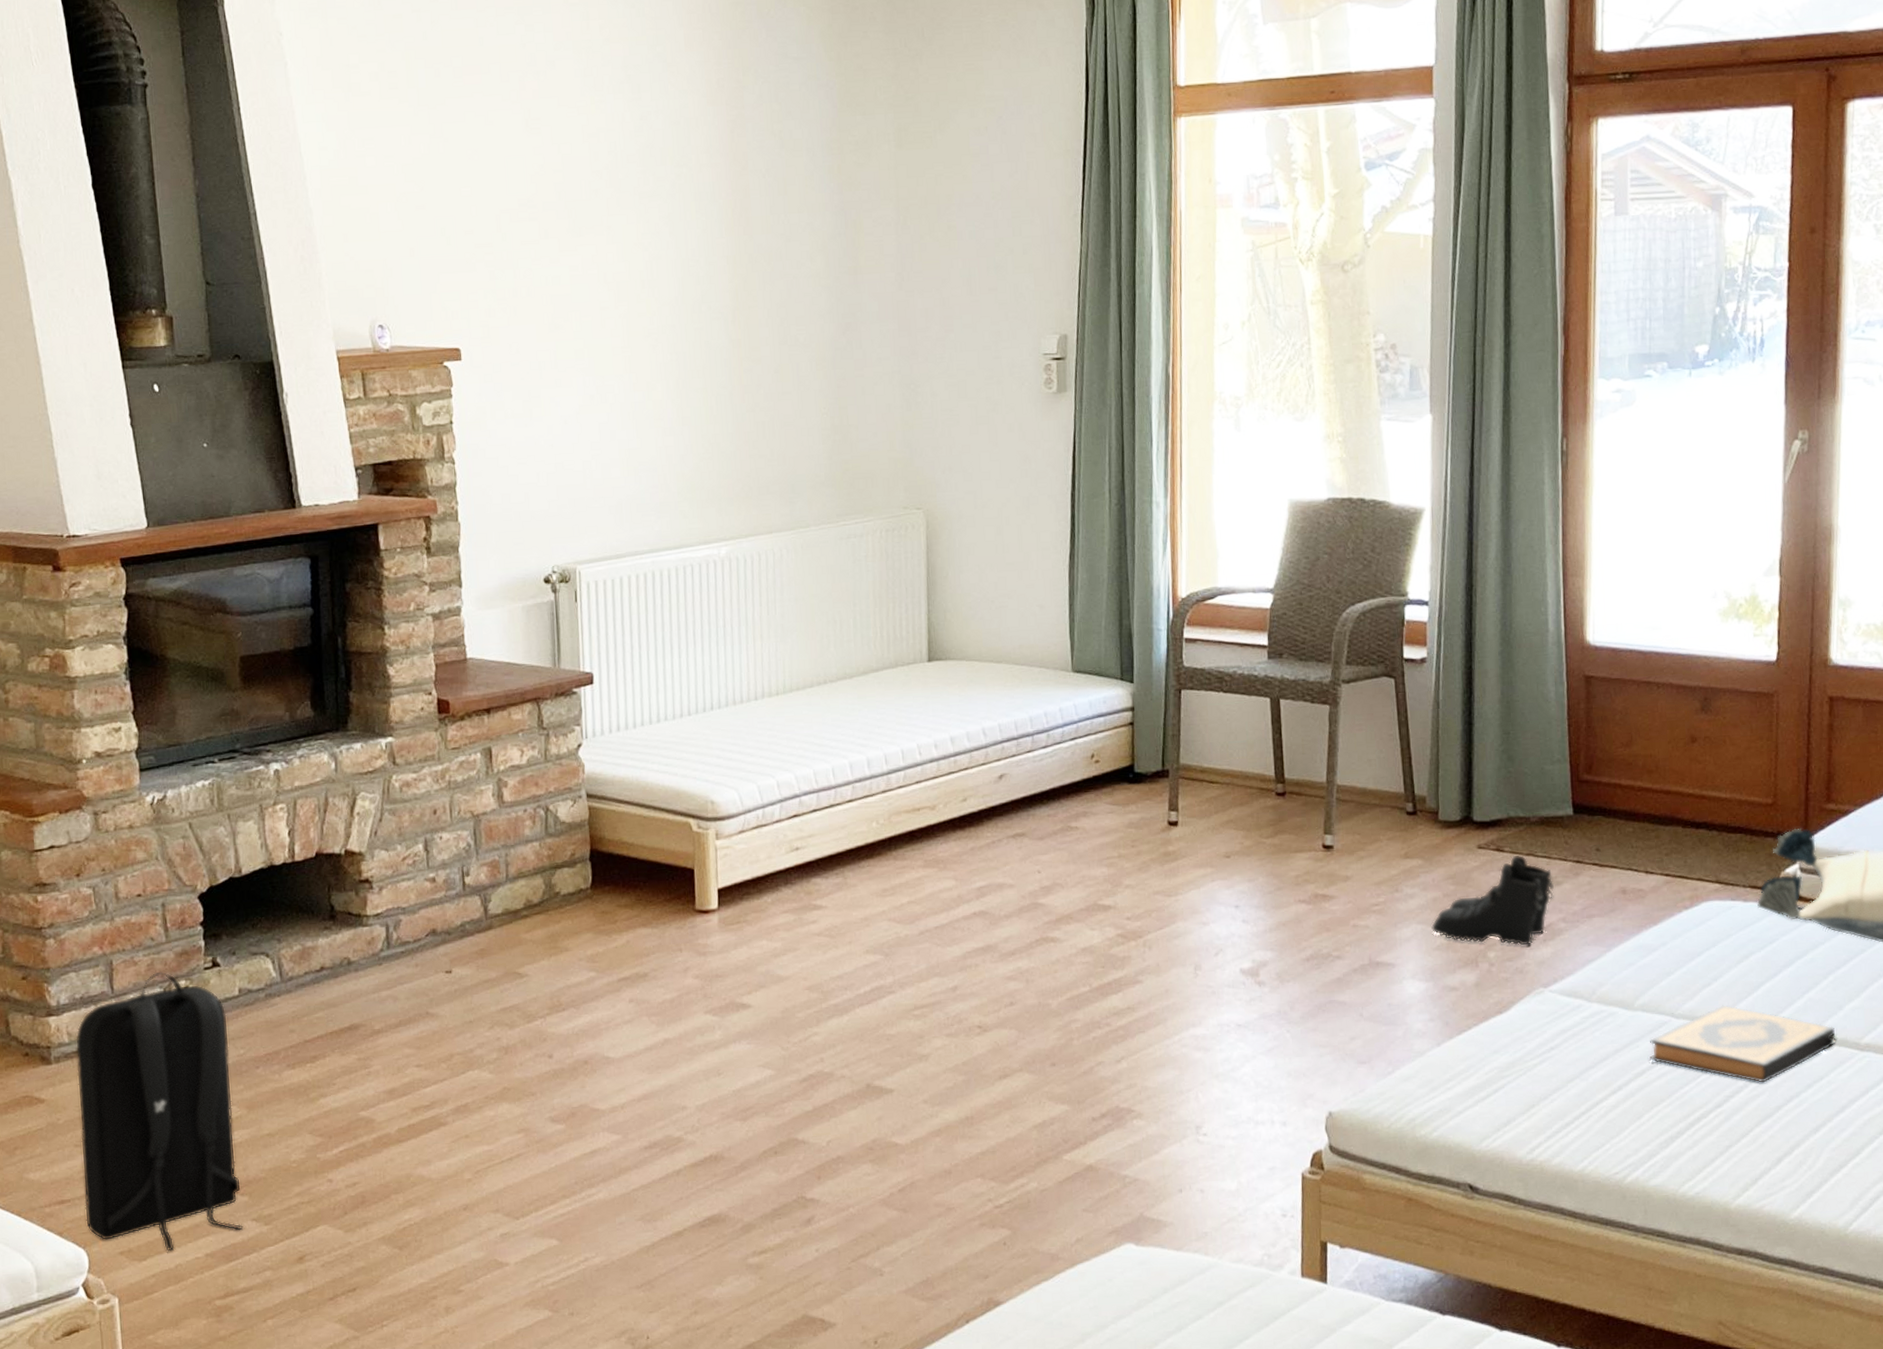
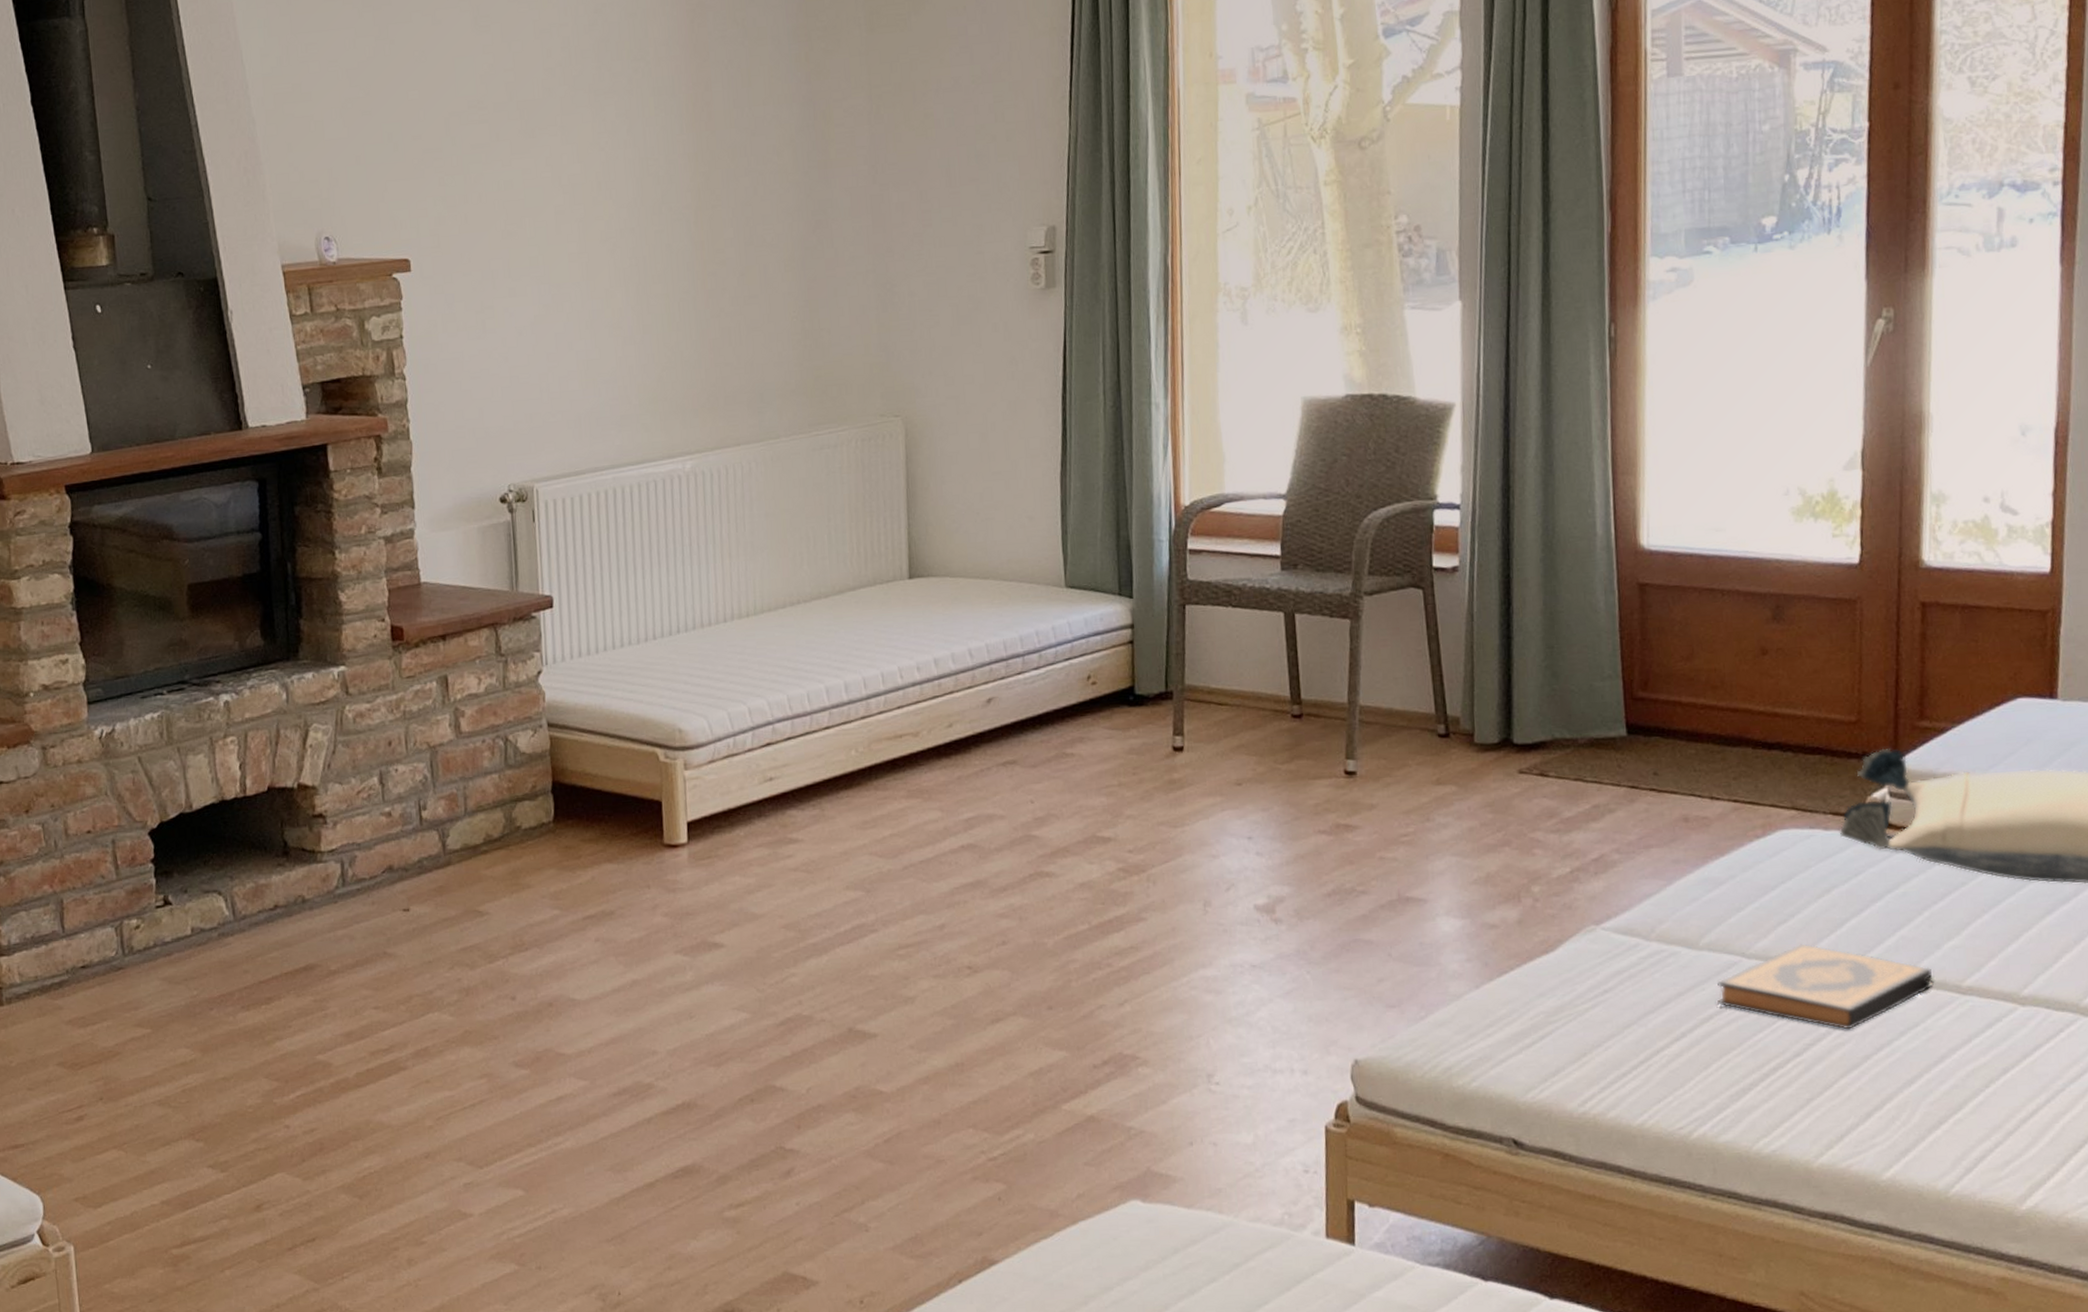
backpack: present [76,971,244,1251] -> none [27,910,199,1198]
boots: present [1431,855,1554,946] -> none [1467,780,1606,879]

